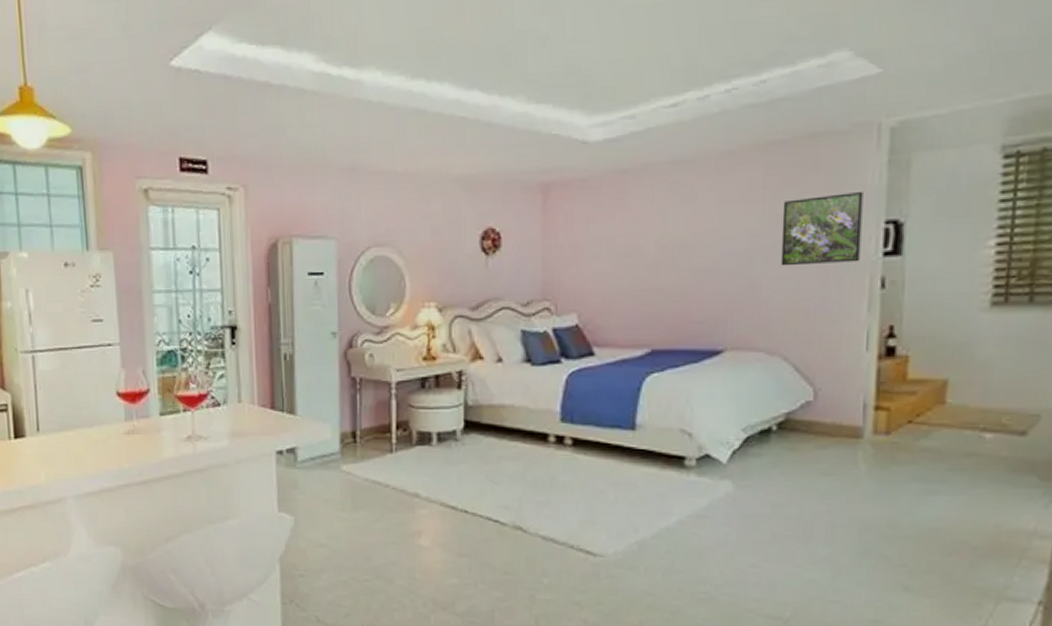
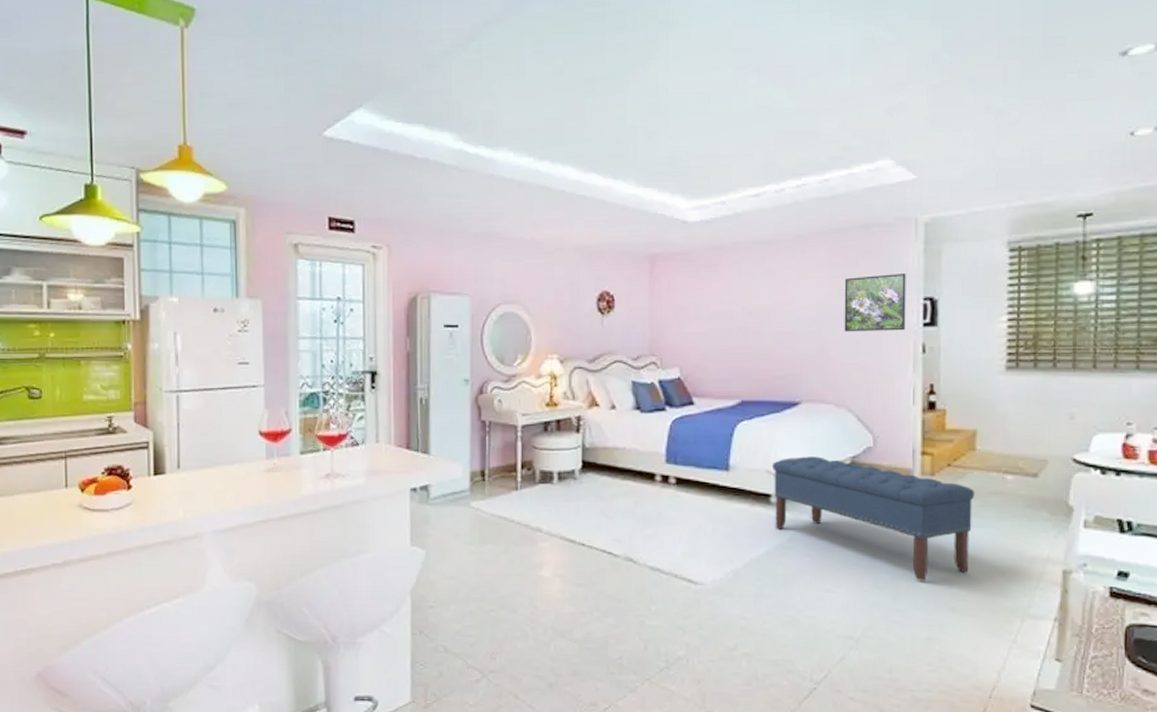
bench: none [687,413,943,556] -> present [771,456,975,581]

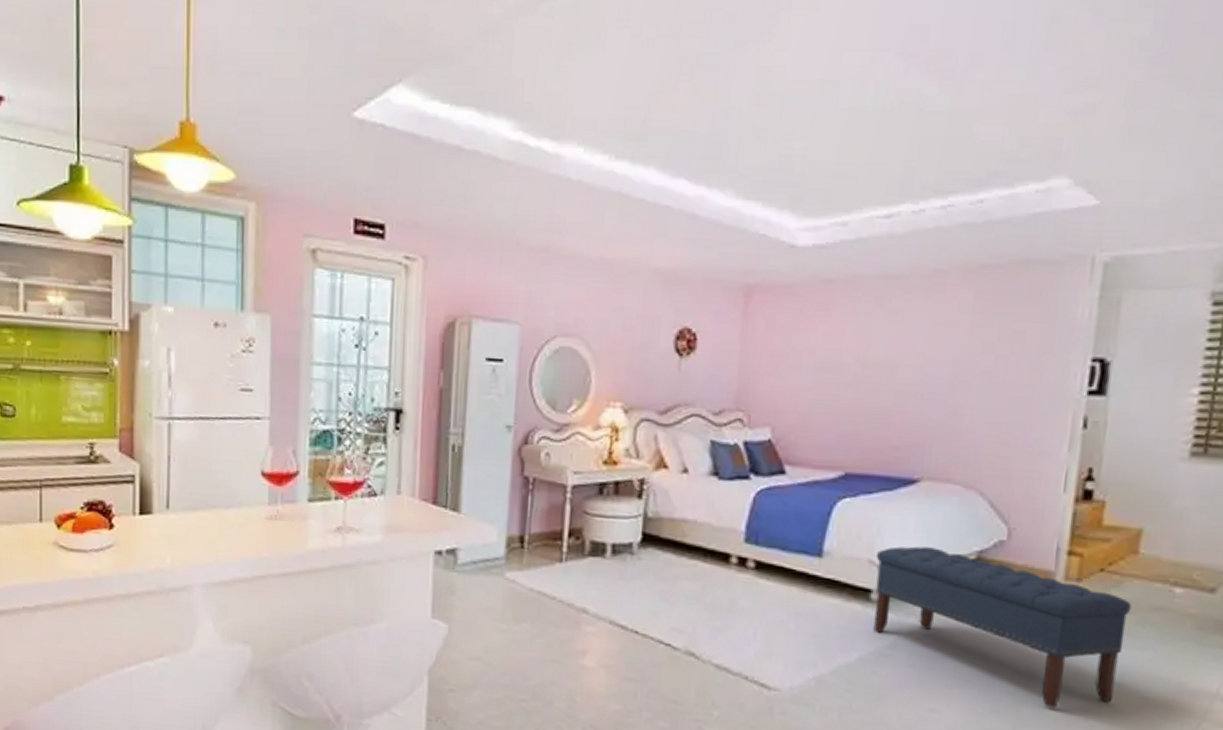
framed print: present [844,274,906,332] -> none [984,325,1072,399]

